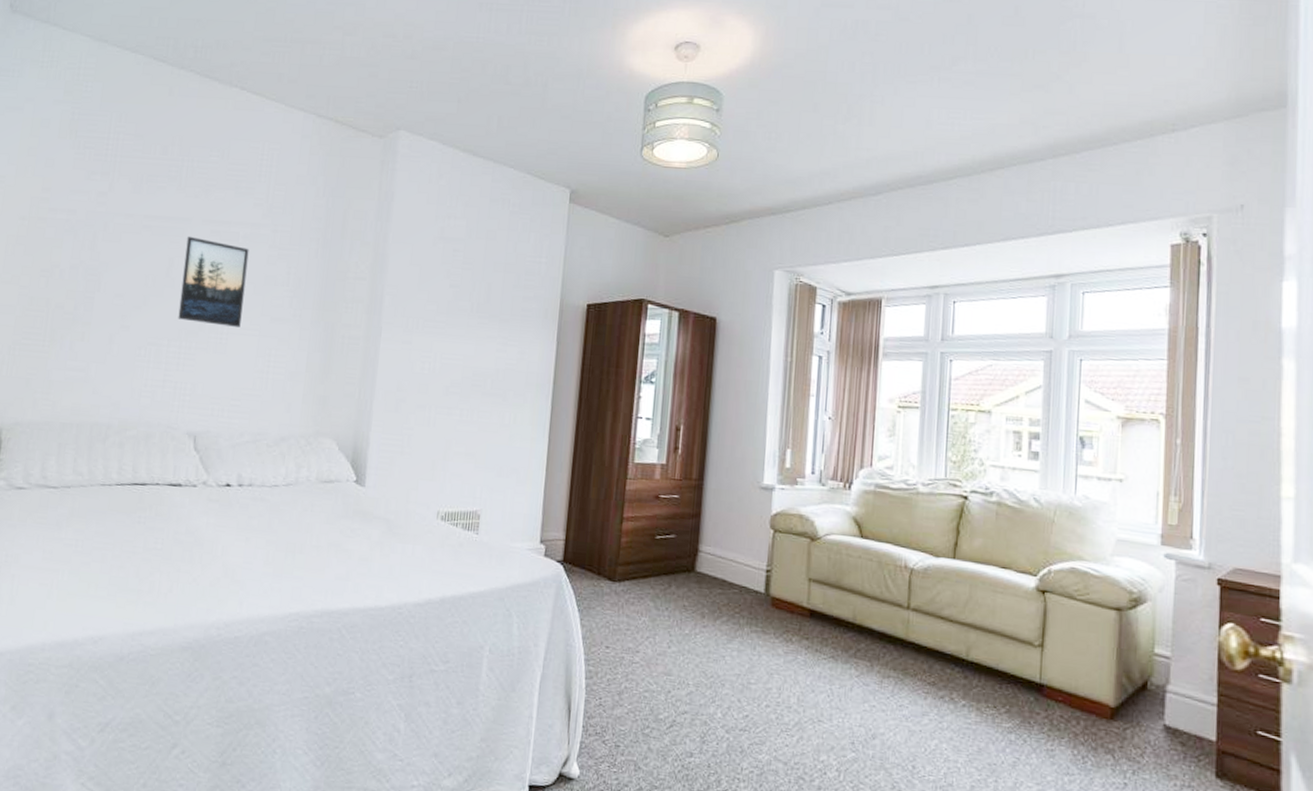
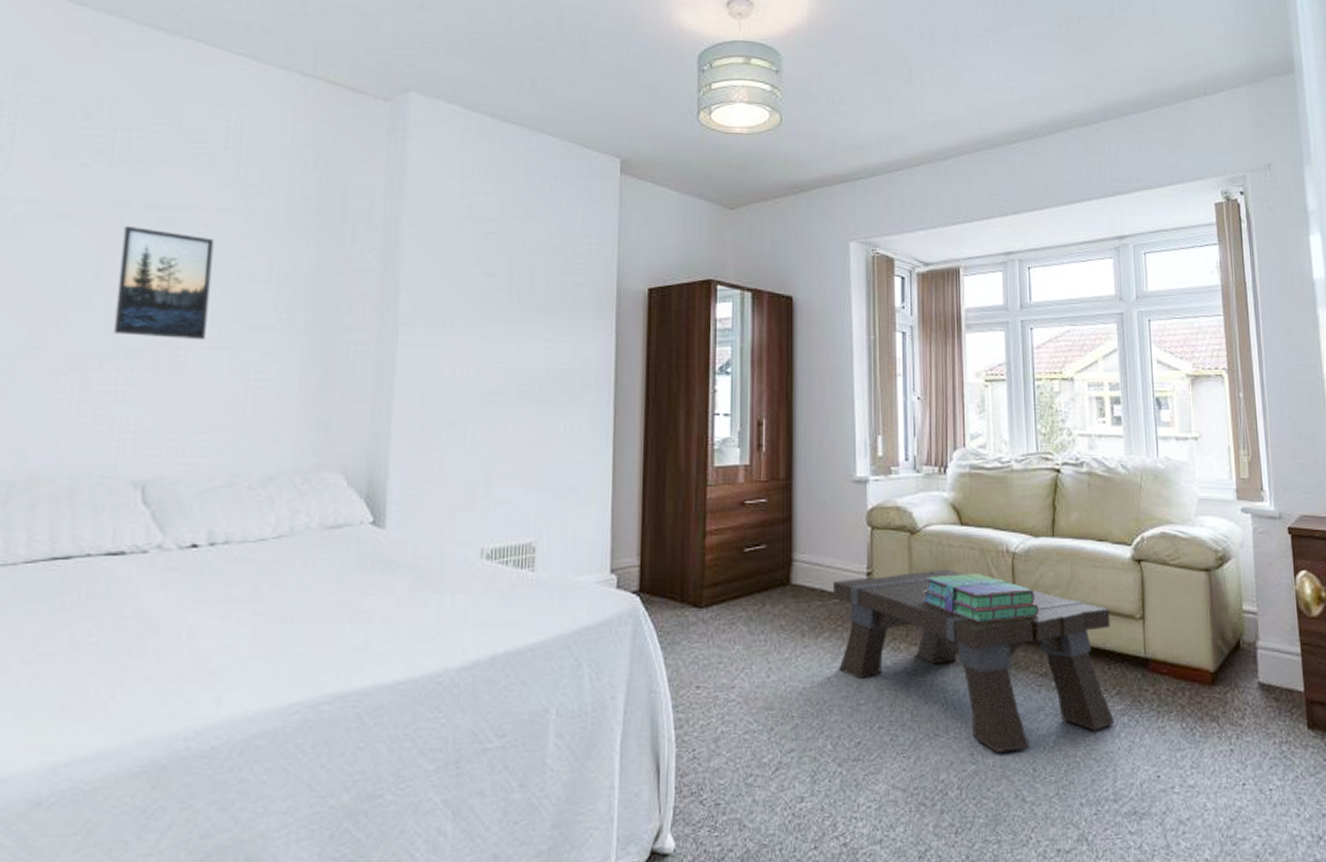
coffee table: none [733,573,1007,748] -> present [834,569,1115,753]
stack of books: none [817,579,933,630] -> present [922,574,1039,622]

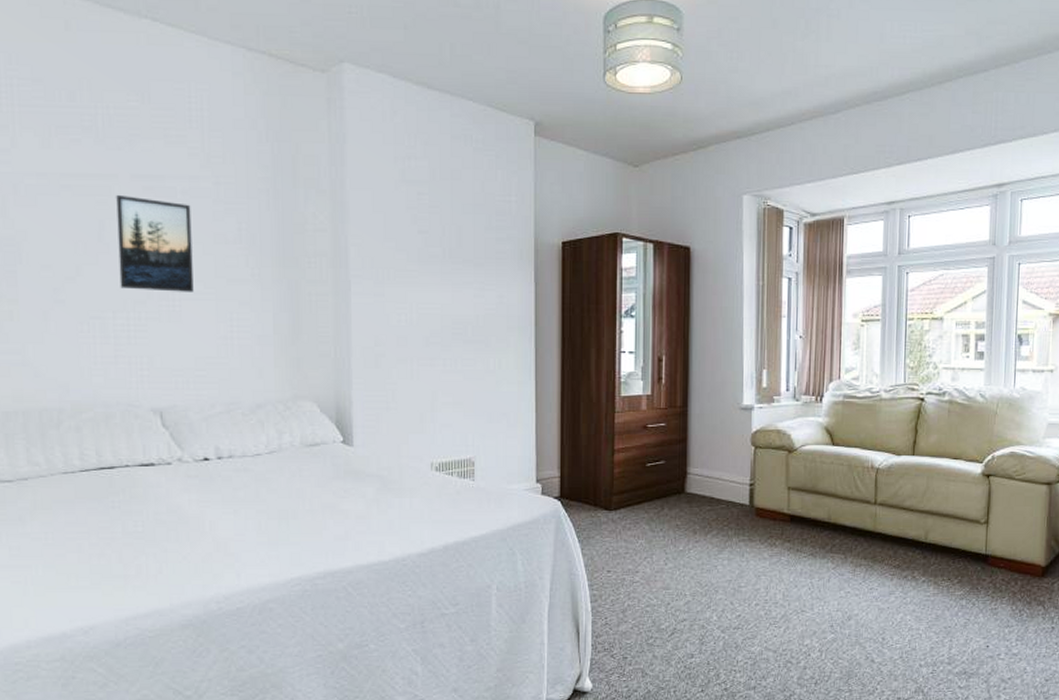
coffee table: present [834,569,1115,753] -> none [721,482,958,625]
stack of books: present [922,574,1039,622] -> none [796,485,897,524]

